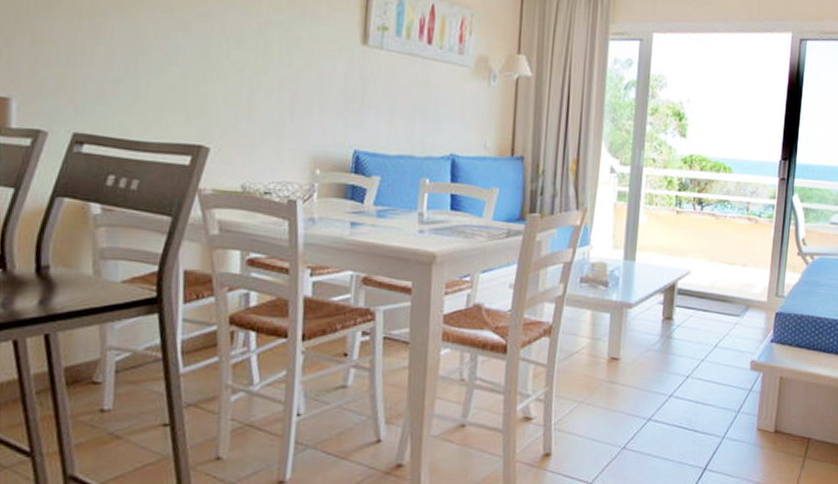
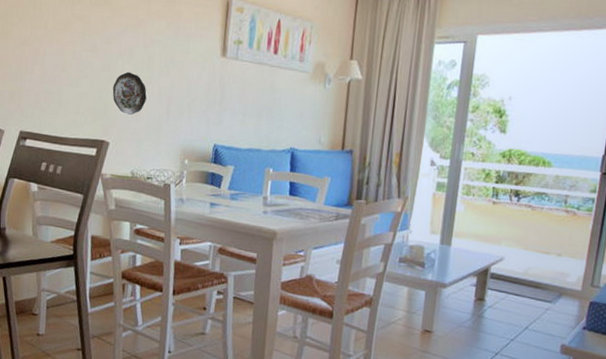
decorative plate: none [213,58,263,113] -> present [112,72,147,115]

